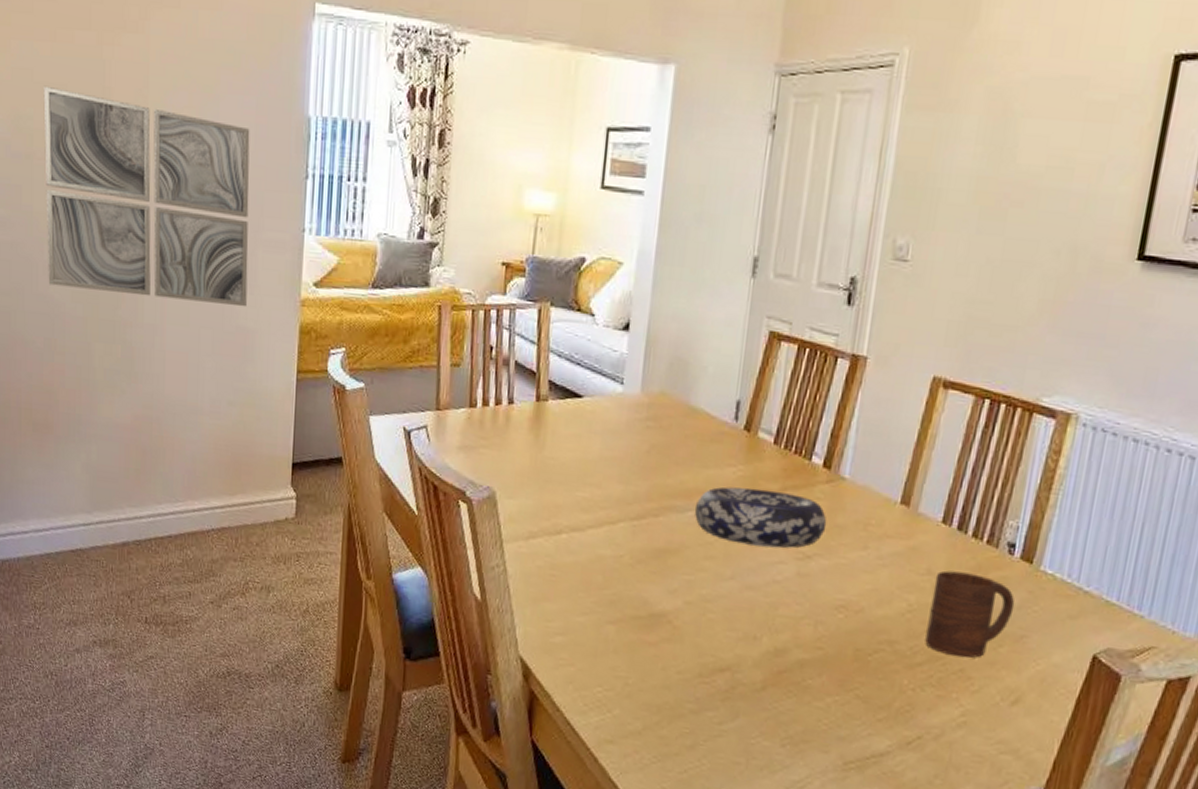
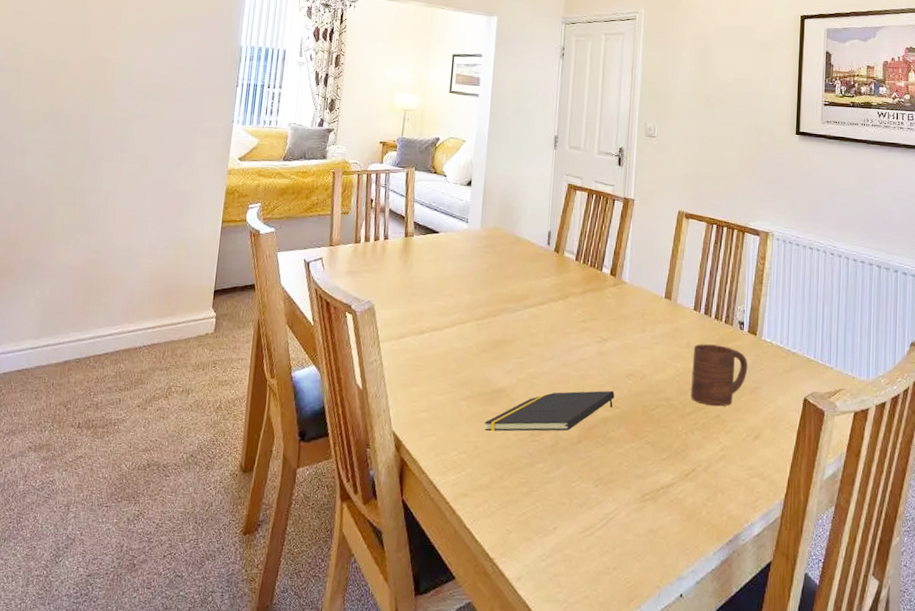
wall art: present [43,85,250,307] -> none [23,23,196,176]
notepad: none [638,622,817,673] -> present [484,390,615,432]
decorative bowl: present [694,487,827,548] -> none [522,292,616,335]

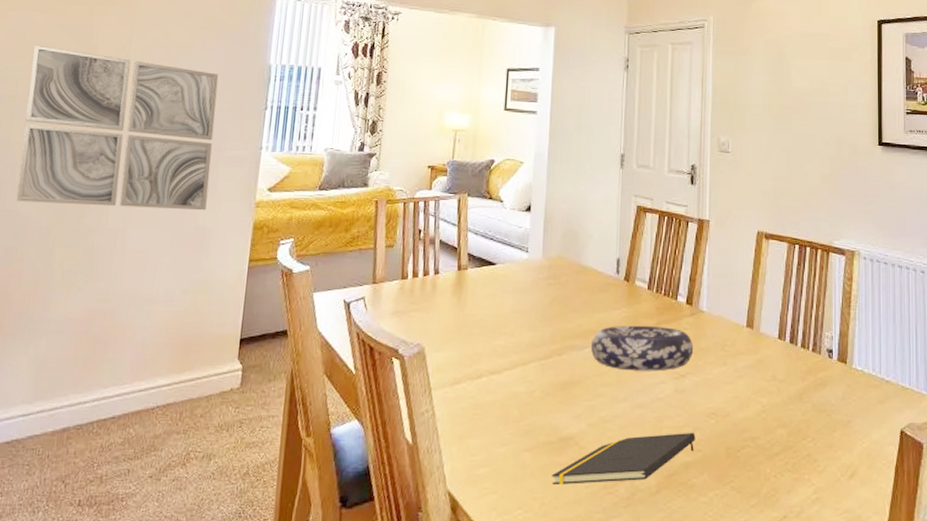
wall art: none [23,23,196,176] -> present [16,44,219,211]
decorative bowl: none [522,292,616,335] -> present [590,325,694,371]
cup: present [691,344,748,407] -> none [779,376,839,445]

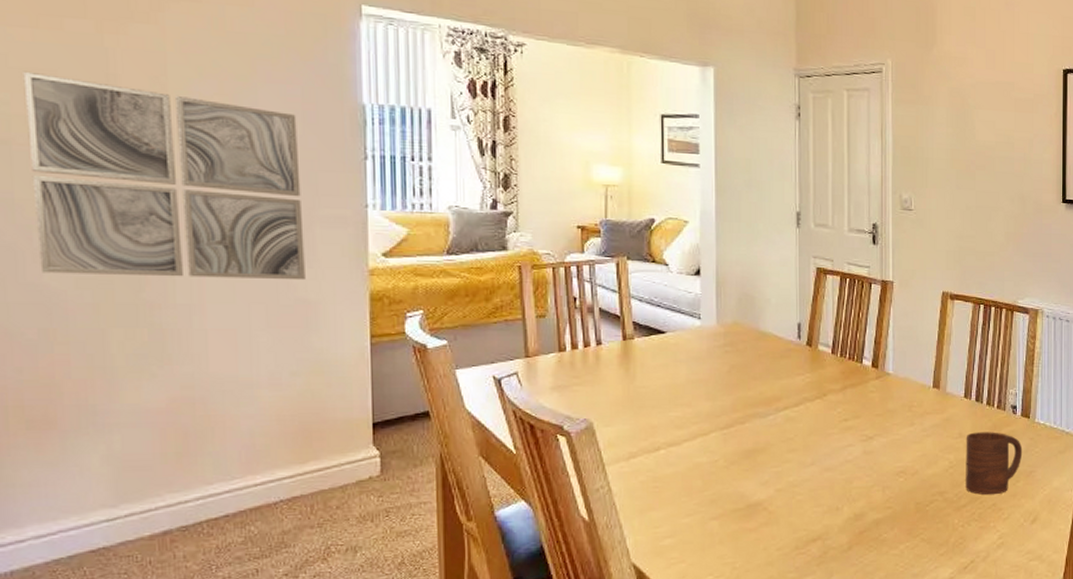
notepad: present [551,432,696,486] -> none [741,490,885,550]
decorative bowl: present [590,325,694,371] -> none [774,390,881,436]
cup: none [779,376,839,445] -> present [966,432,1023,495]

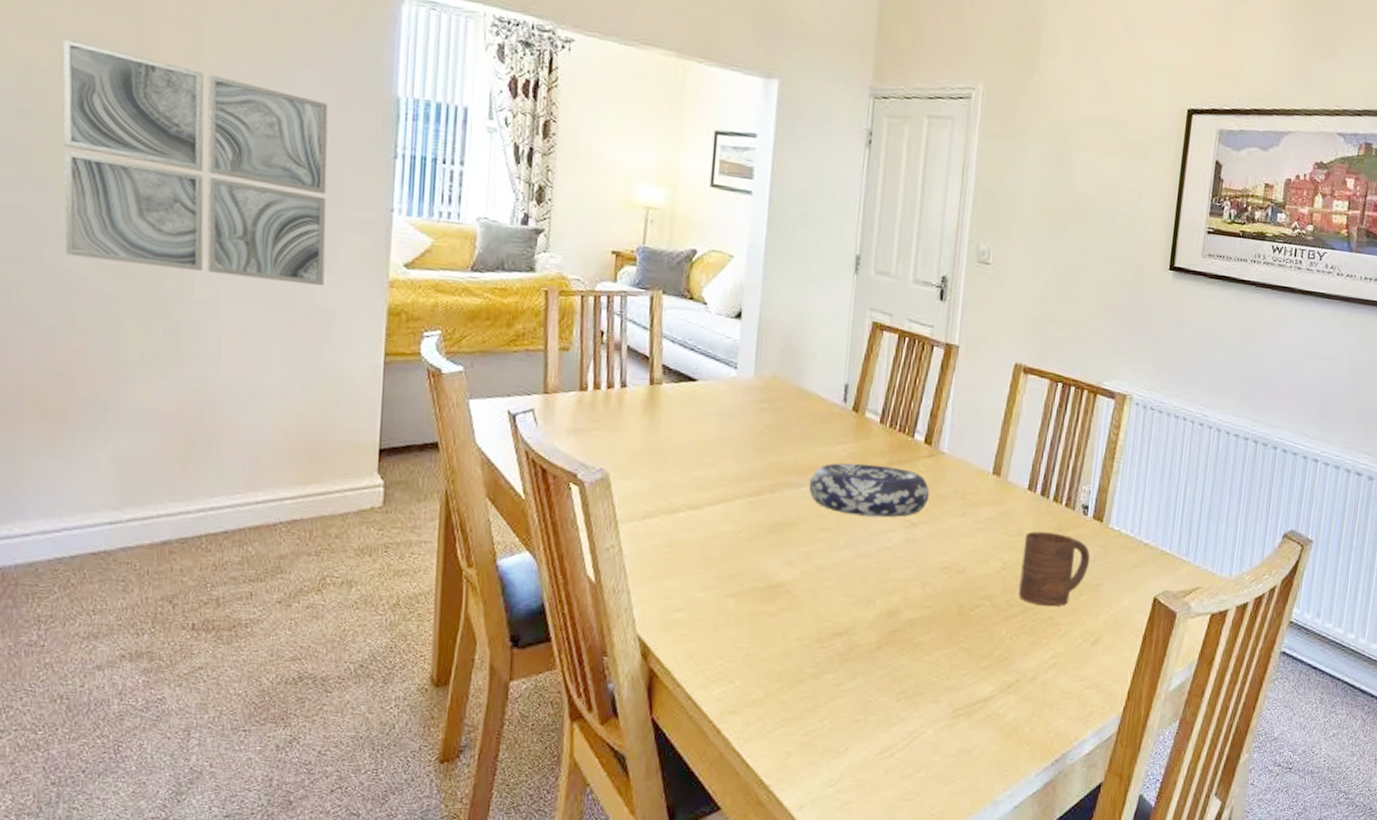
decorative bowl: none [774,390,881,436] -> present [808,463,930,518]

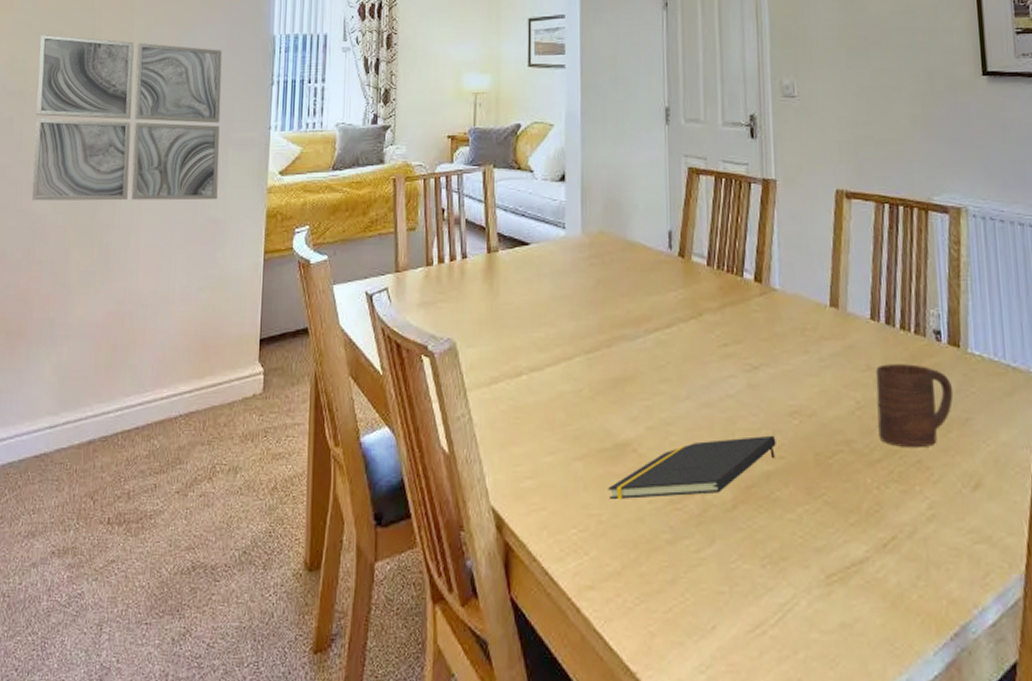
notepad: none [758,586,925,636] -> present [608,435,776,500]
decorative bowl: present [808,463,930,518] -> none [643,309,767,363]

